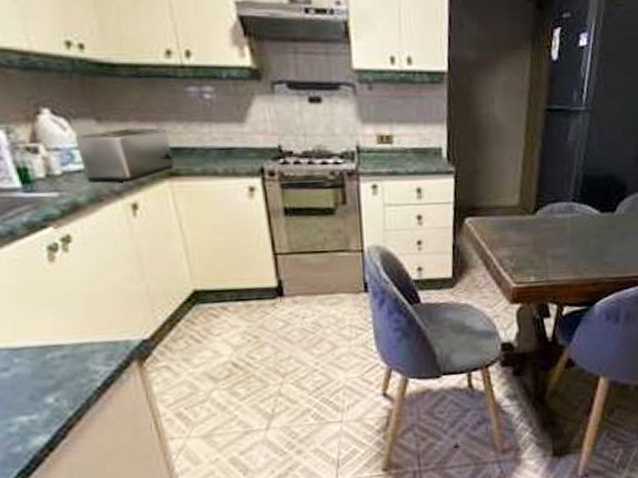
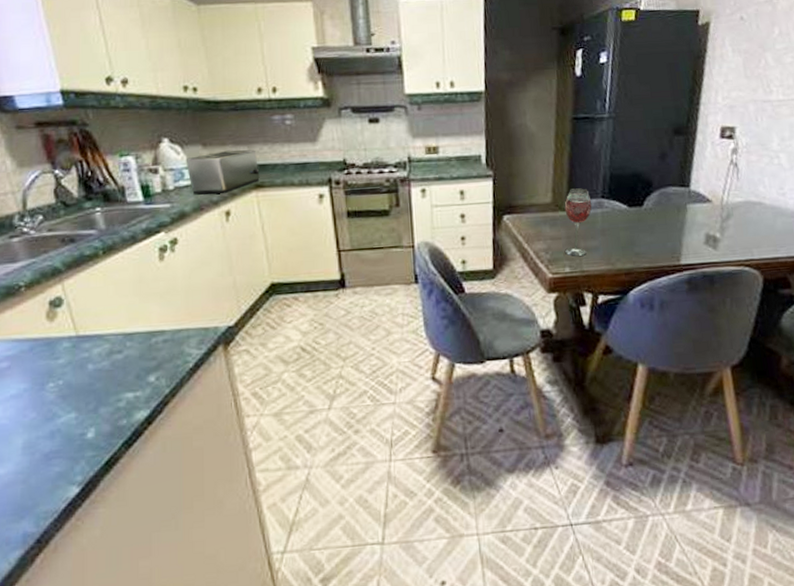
wineglass: none [531,190,562,265] -> present [564,188,592,256]

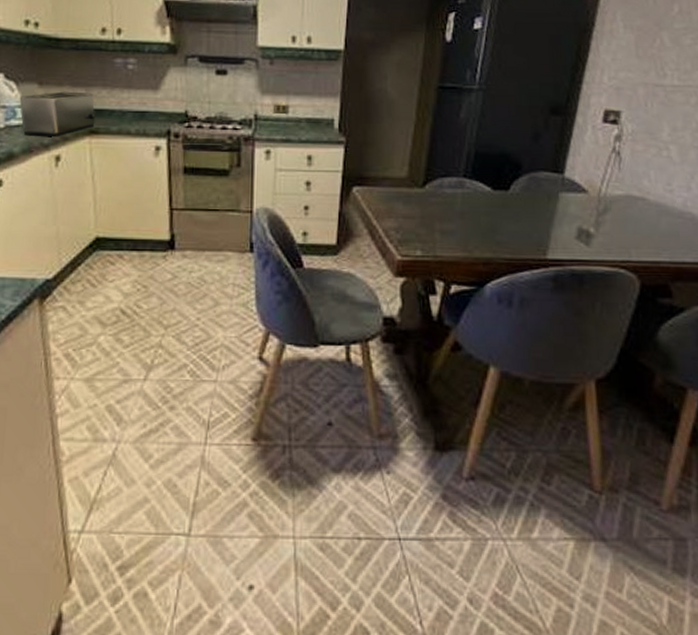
wineglass: present [564,188,592,256] -> none [418,164,452,239]

